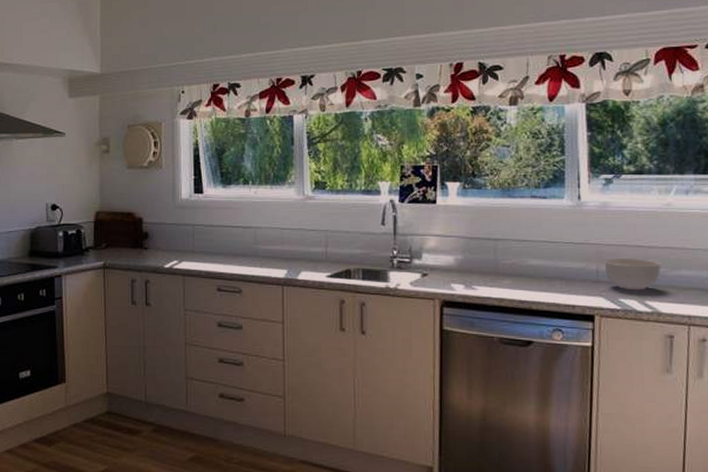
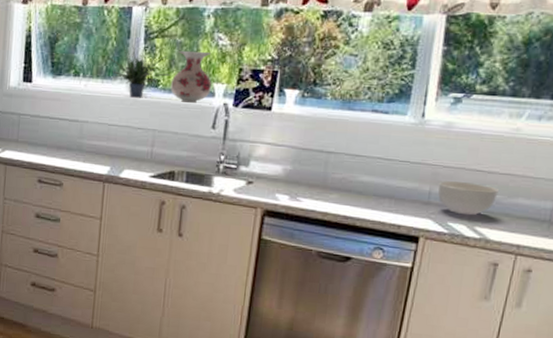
potted plant: none [274,148,336,202] -> present [108,42,171,99]
vase: none [337,152,376,203] -> present [170,50,212,104]

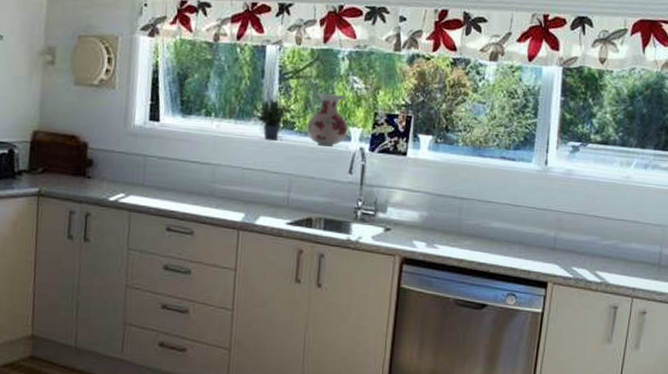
bowl: present [437,181,499,216] -> none [562,226,615,260]

